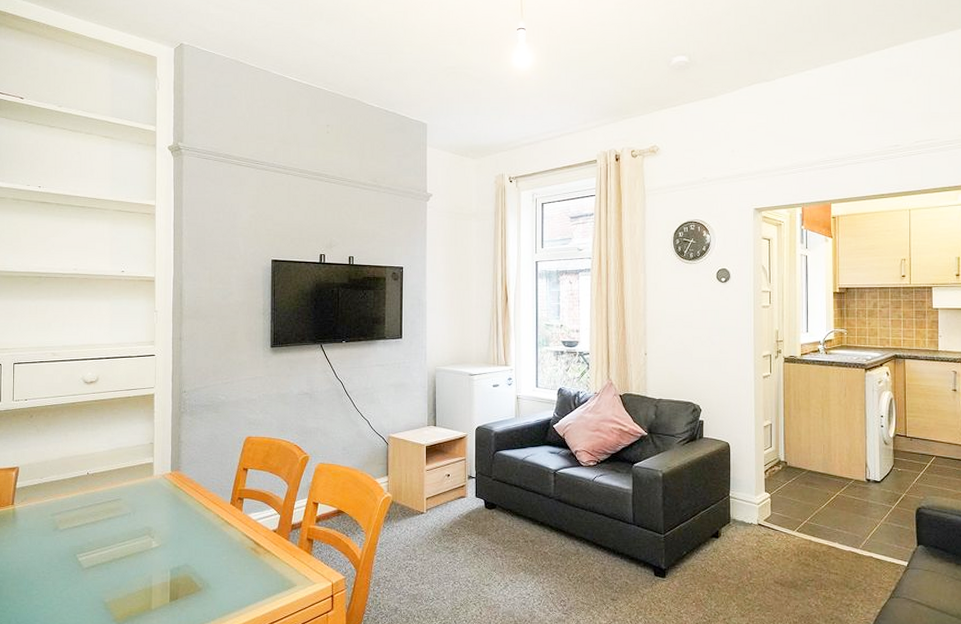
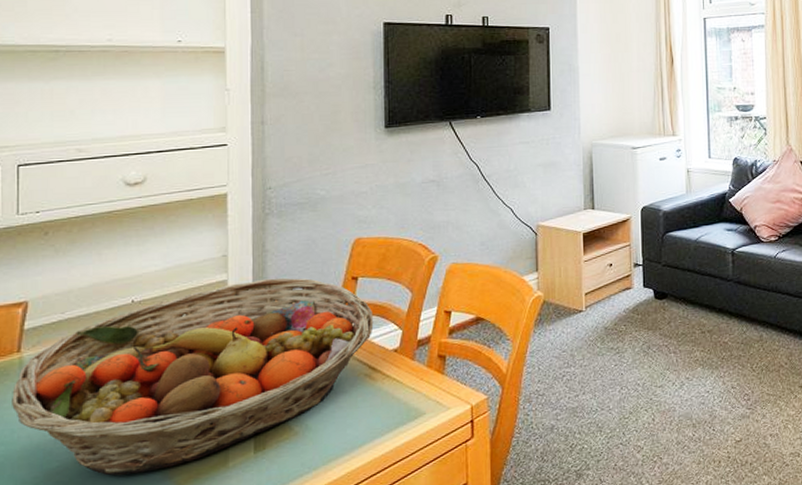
fruit basket: none [8,464,259,606] -> present [12,277,374,476]

